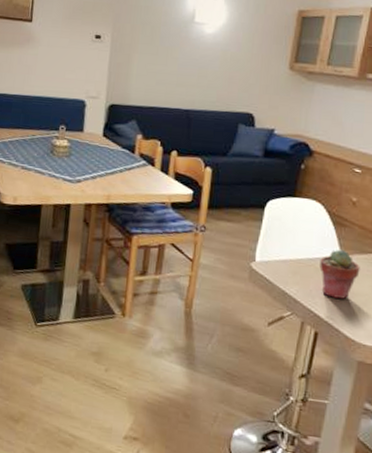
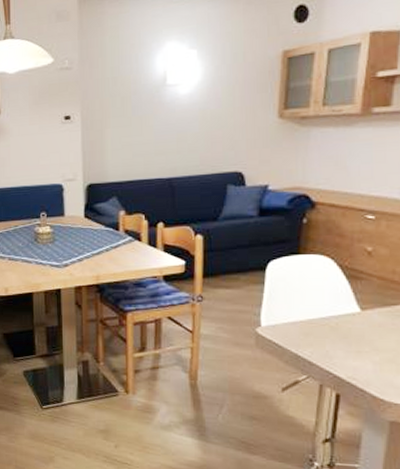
potted succulent: present [320,249,360,299] -> none [335,304,383,357]

